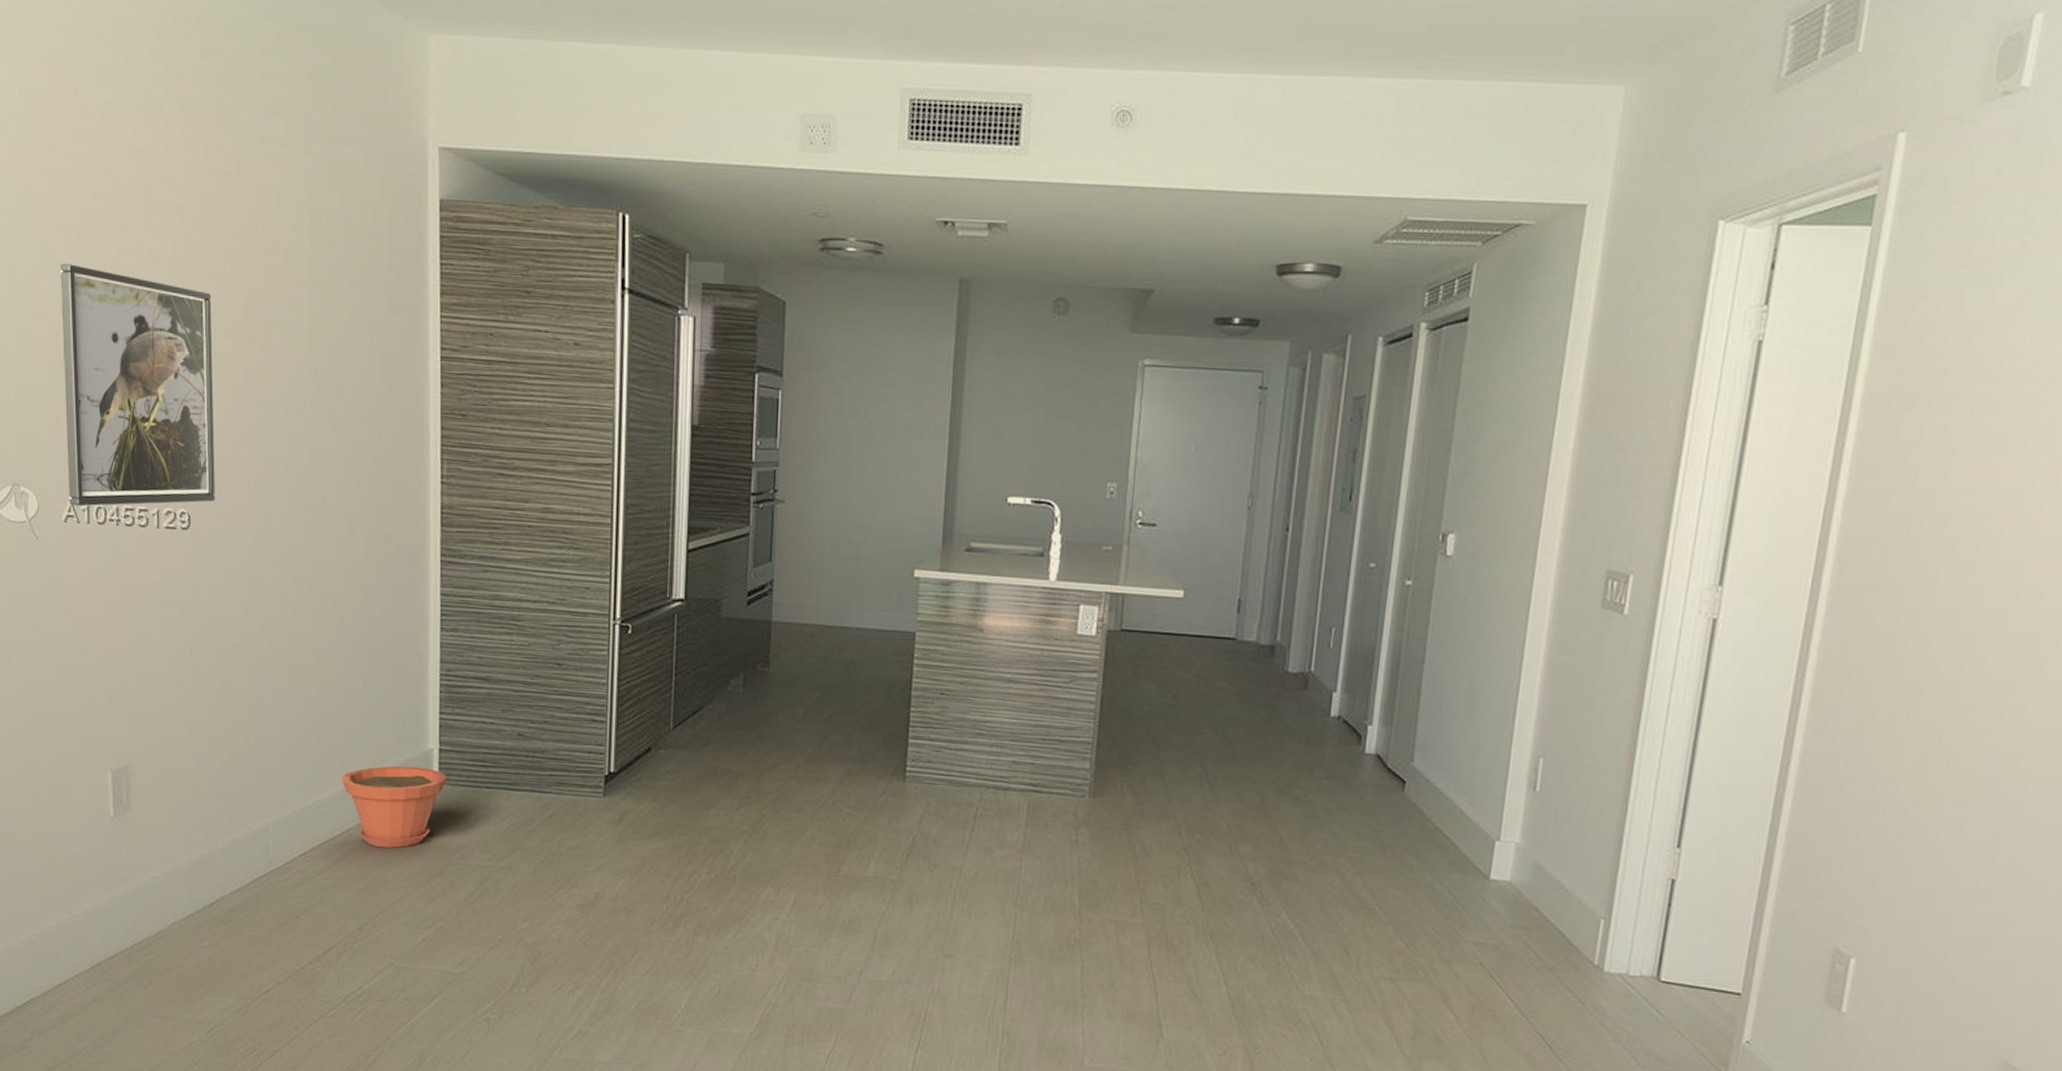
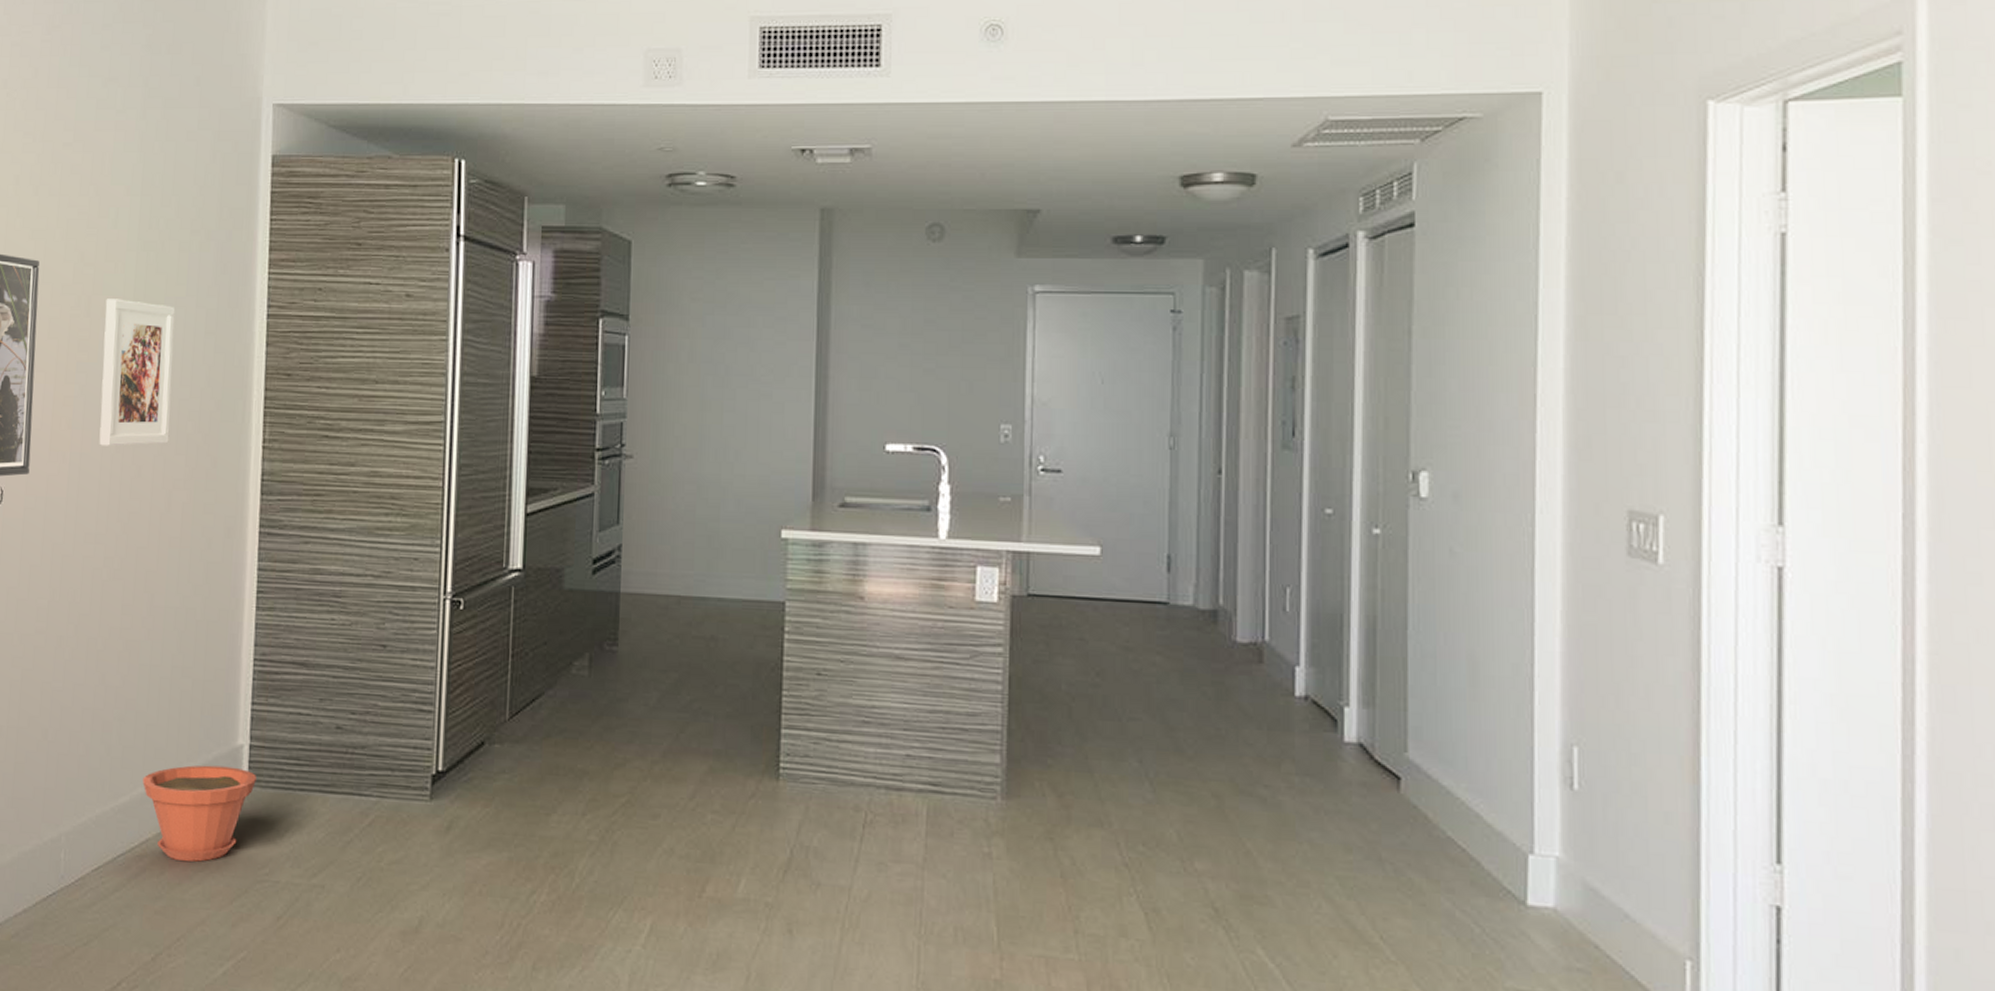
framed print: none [280,334,351,477] -> present [99,298,175,446]

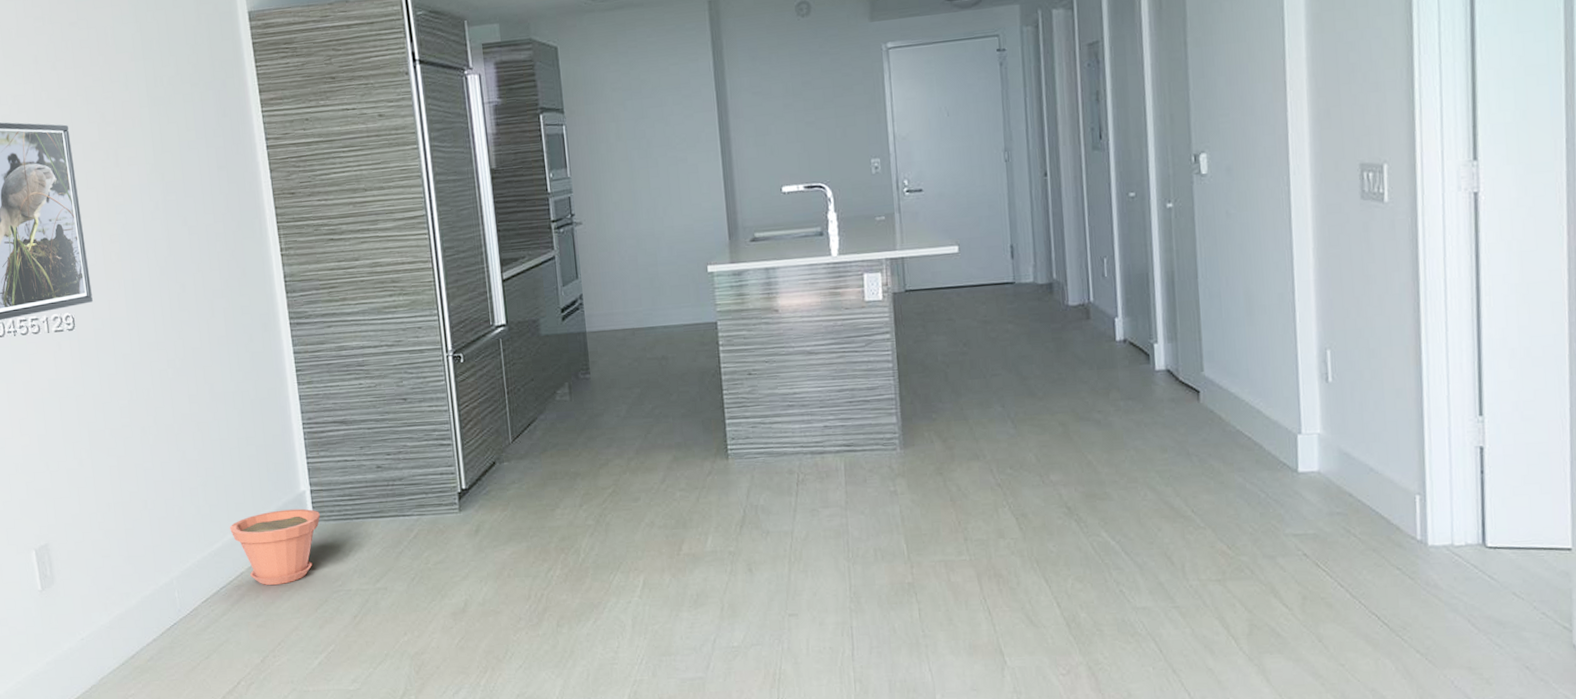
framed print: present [99,298,175,446] -> none [130,148,204,271]

